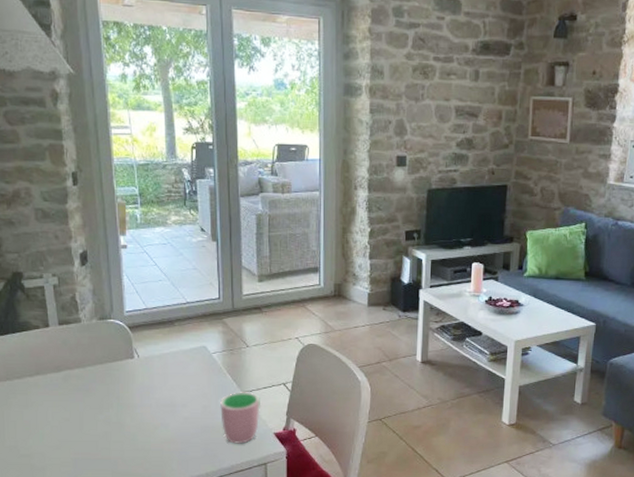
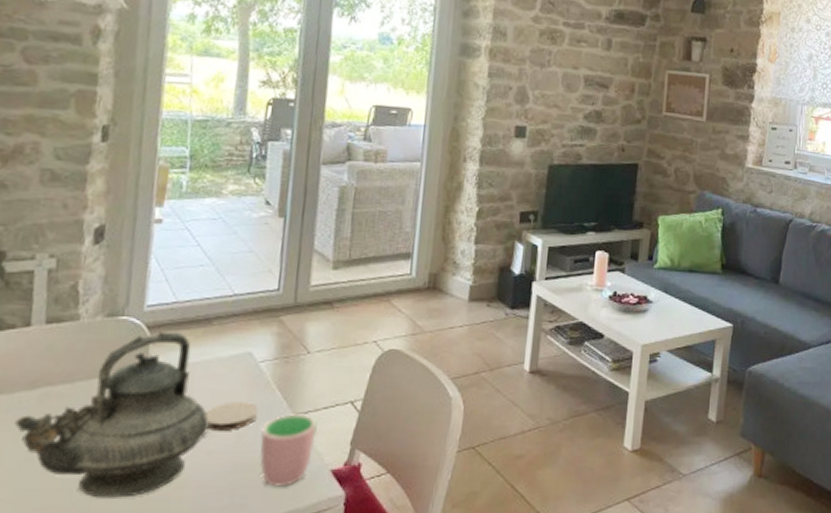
teapot: none [51,330,183,448] -> present [14,331,210,498]
coaster: none [179,382,217,403] -> present [205,402,259,430]

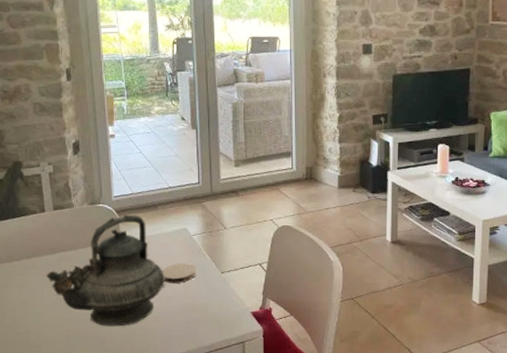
cup: present [259,414,318,487] -> none [200,272,239,323]

